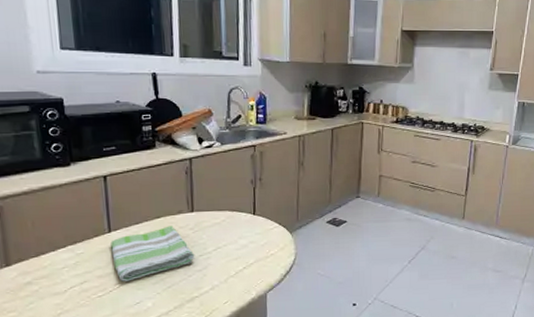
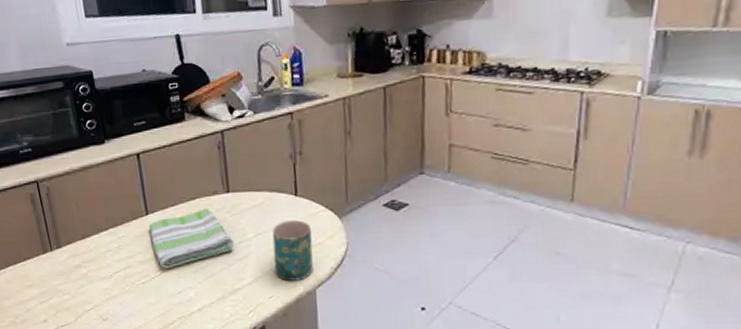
mug: none [230,235,267,288] -> present [272,220,313,281]

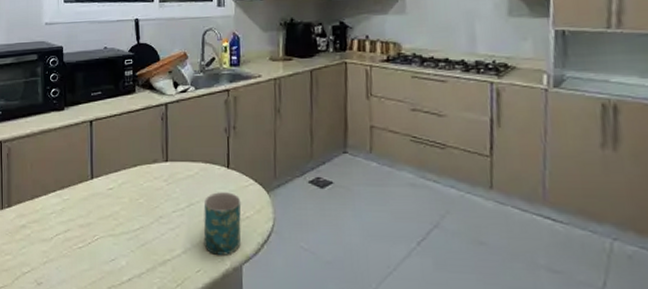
dish towel: present [149,208,235,268] -> none [92,175,168,234]

